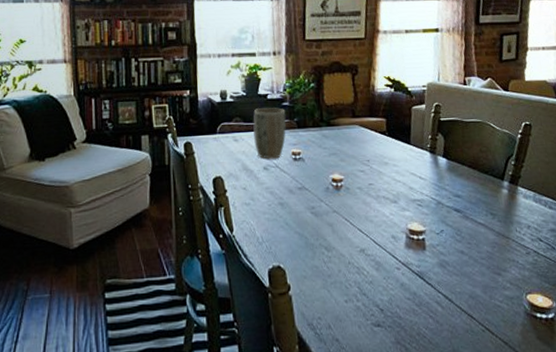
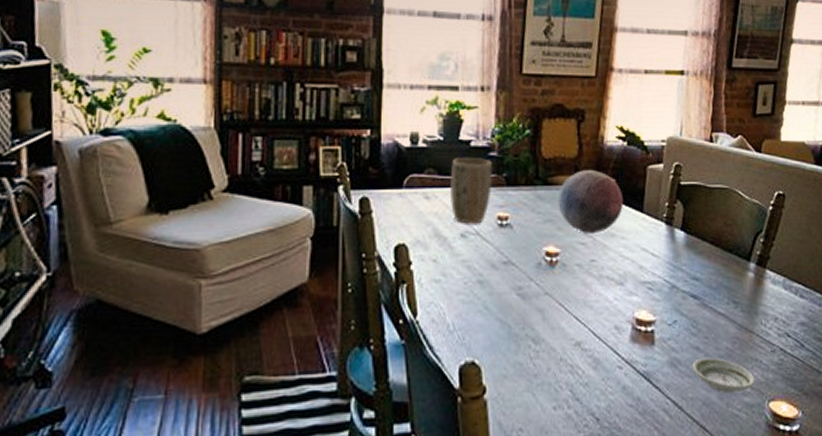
decorative orb: none [339,112,394,163] -> present [557,170,624,233]
saucer: none [458,259,514,288] -> present [692,357,756,394]

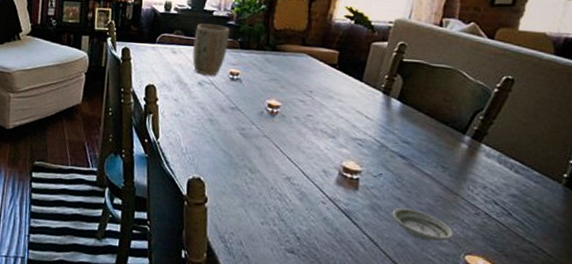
decorative orb: present [557,170,624,233] -> none [283,41,345,94]

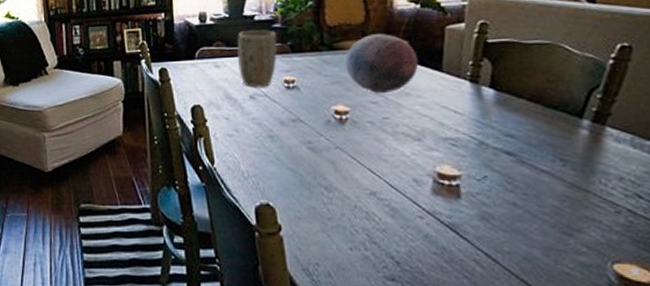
decorative orb: none [283,41,345,94] -> present [344,34,419,93]
saucer: present [392,207,454,242] -> none [508,214,594,251]

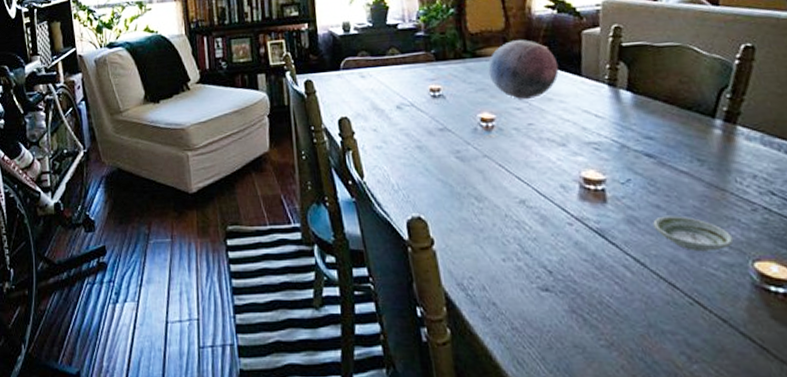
plant pot: present [237,30,278,87] -> none [382,38,422,97]
saucer: none [508,214,594,251] -> present [653,215,734,252]

